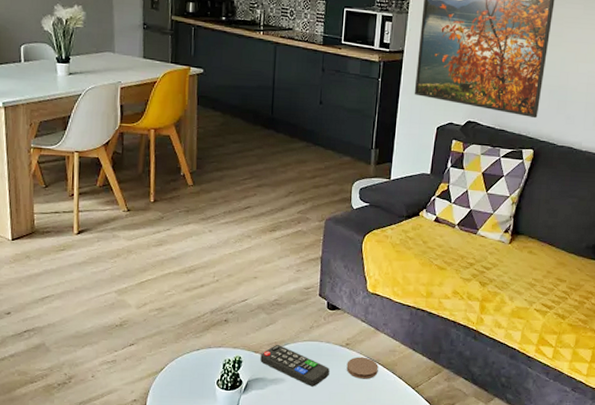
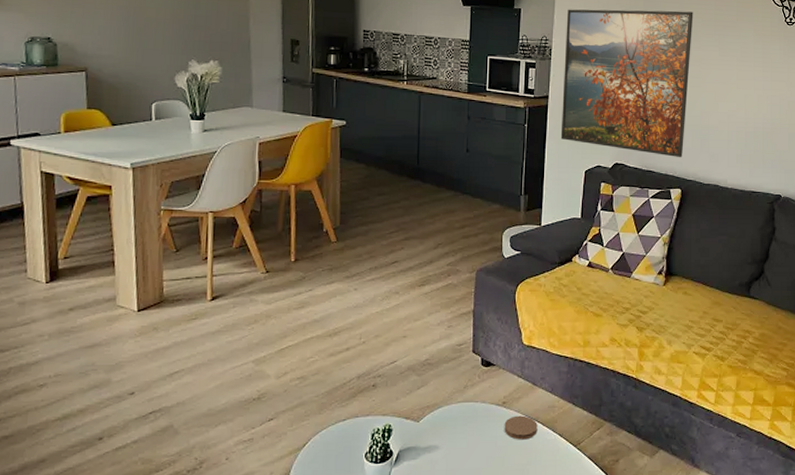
remote control: present [260,344,330,387] -> none [412,408,486,452]

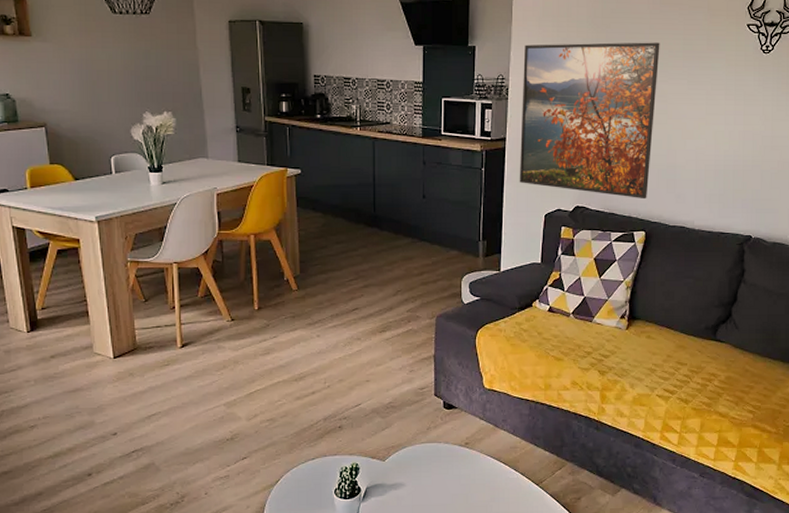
coaster: present [504,415,538,440] -> none [467,455,500,479]

